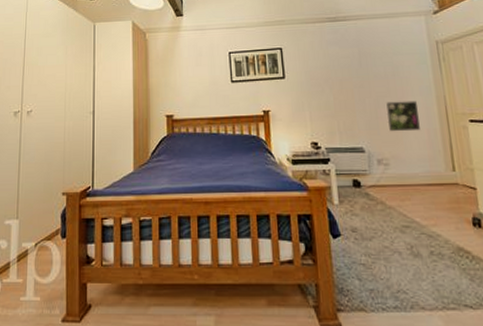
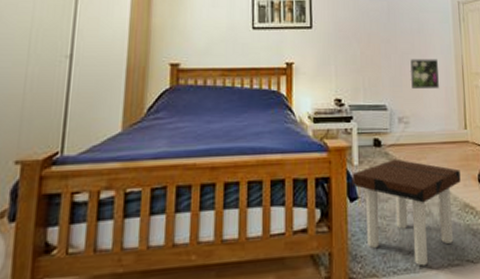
side table: none [333,199,452,306] -> present [352,159,461,266]

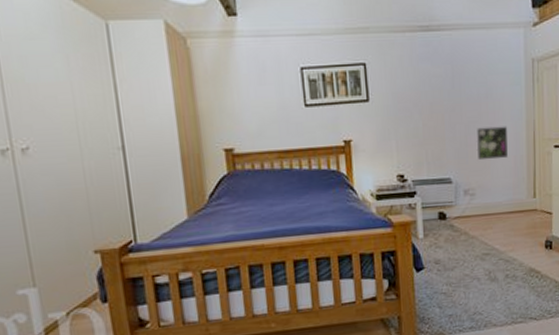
side table: present [352,159,461,266] -> none [417,230,527,325]

